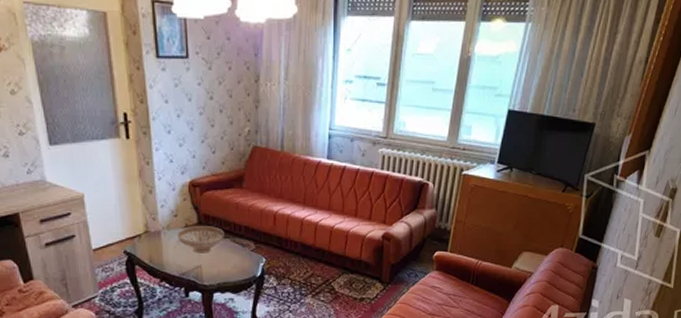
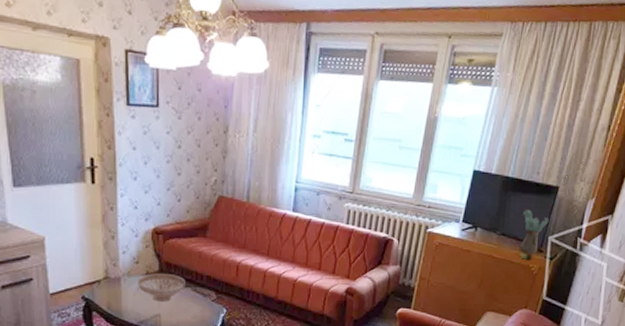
vase: none [555,148,585,198] -> present [519,209,549,260]

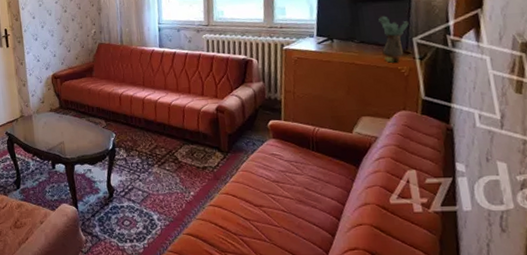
decorative bowl: present [138,274,186,302] -> none [45,109,81,132]

